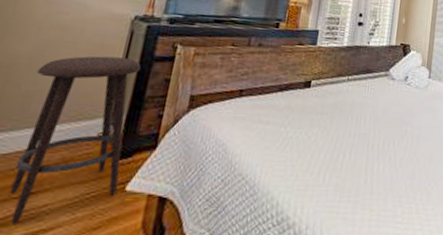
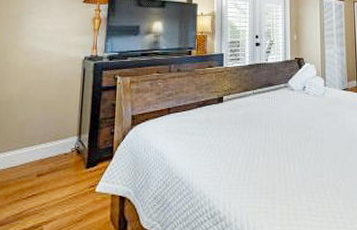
stool: present [10,56,142,224] -> none [21,90,94,218]

